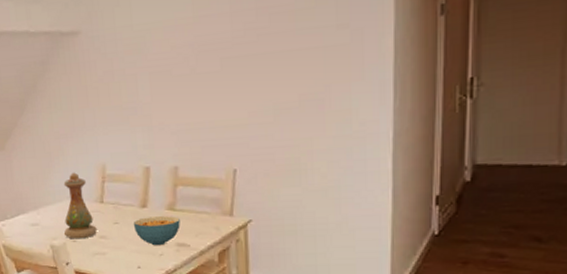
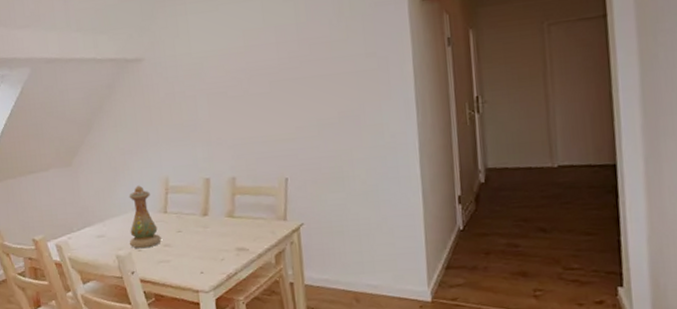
cereal bowl: present [133,216,180,246] -> none [195,222,239,252]

